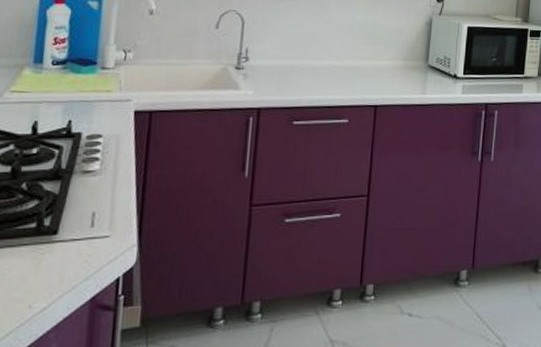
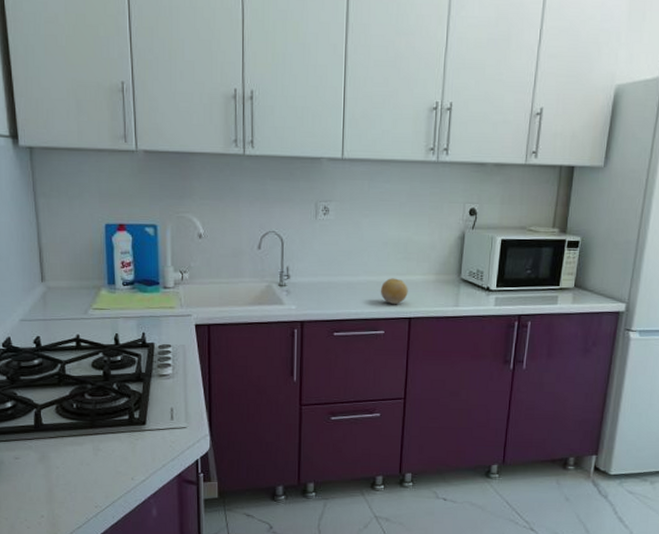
fruit: none [345,63,375,92] -> present [380,278,408,305]

